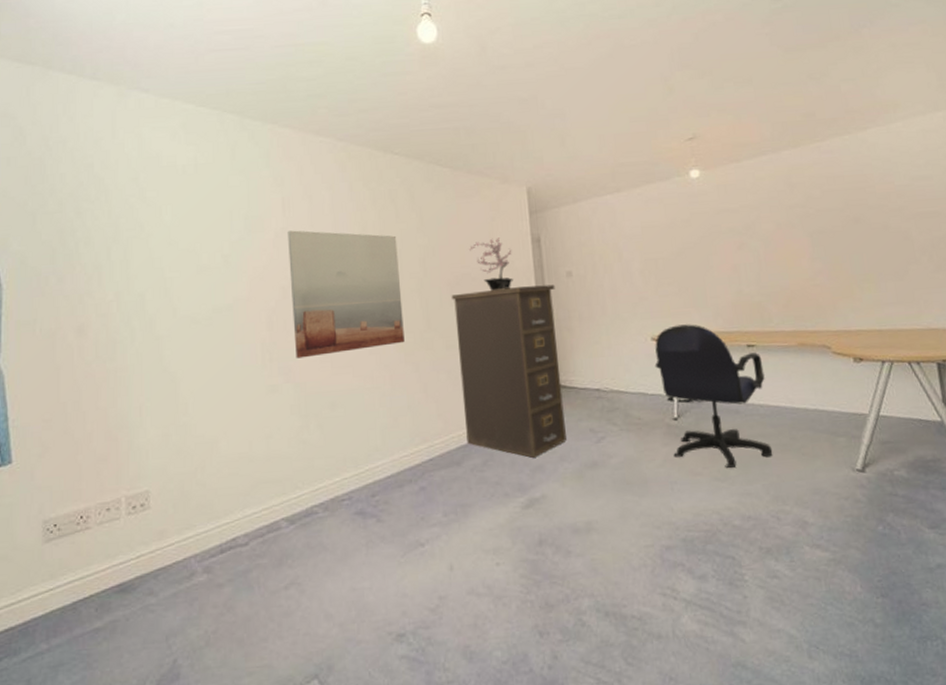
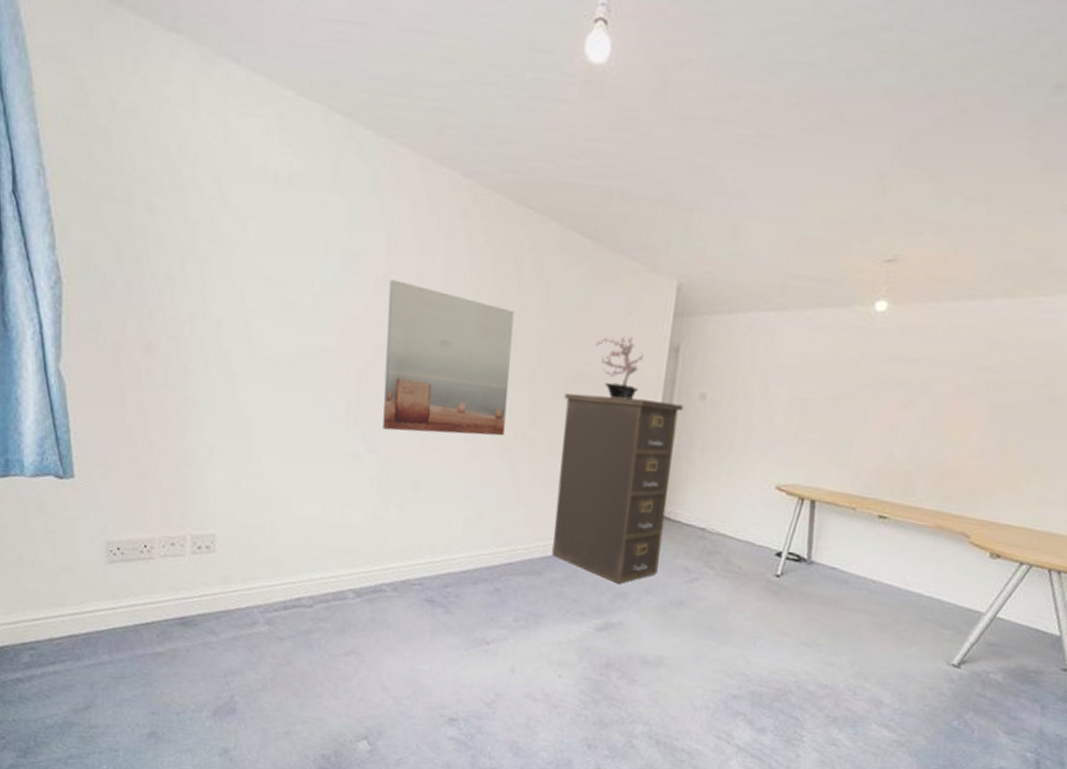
office chair: present [655,324,773,468] -> none [765,478,890,636]

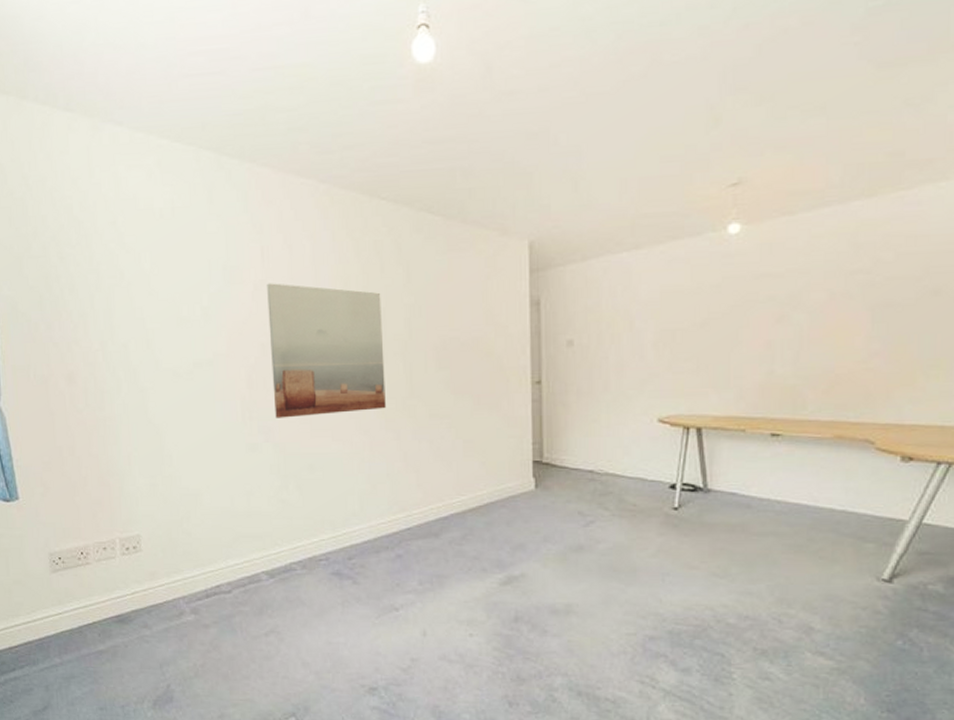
filing cabinet: present [552,393,684,584] -> none [437,354,553,536]
potted plant: present [594,336,644,400] -> none [458,298,507,358]

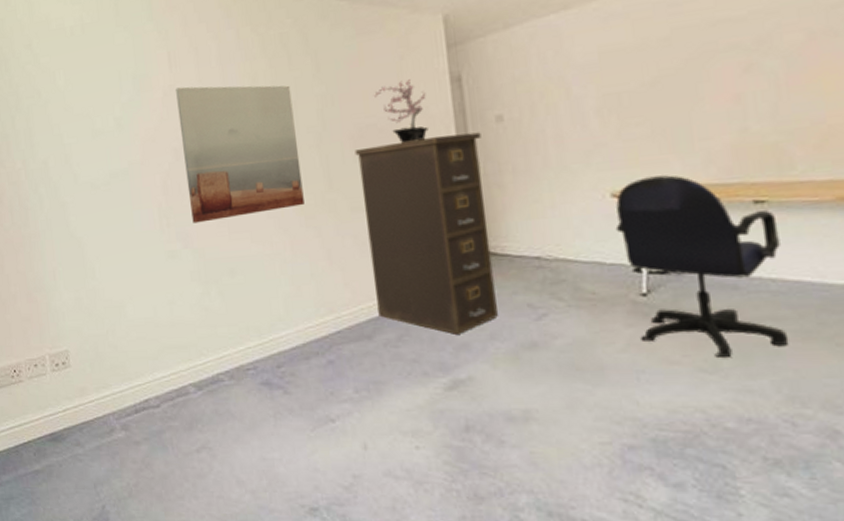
filing cabinet: none [437,354,553,536] -> present [355,132,498,334]
potted plant: none [458,298,507,358] -> present [373,79,428,143]
office chair: none [658,406,787,564] -> present [615,175,789,357]

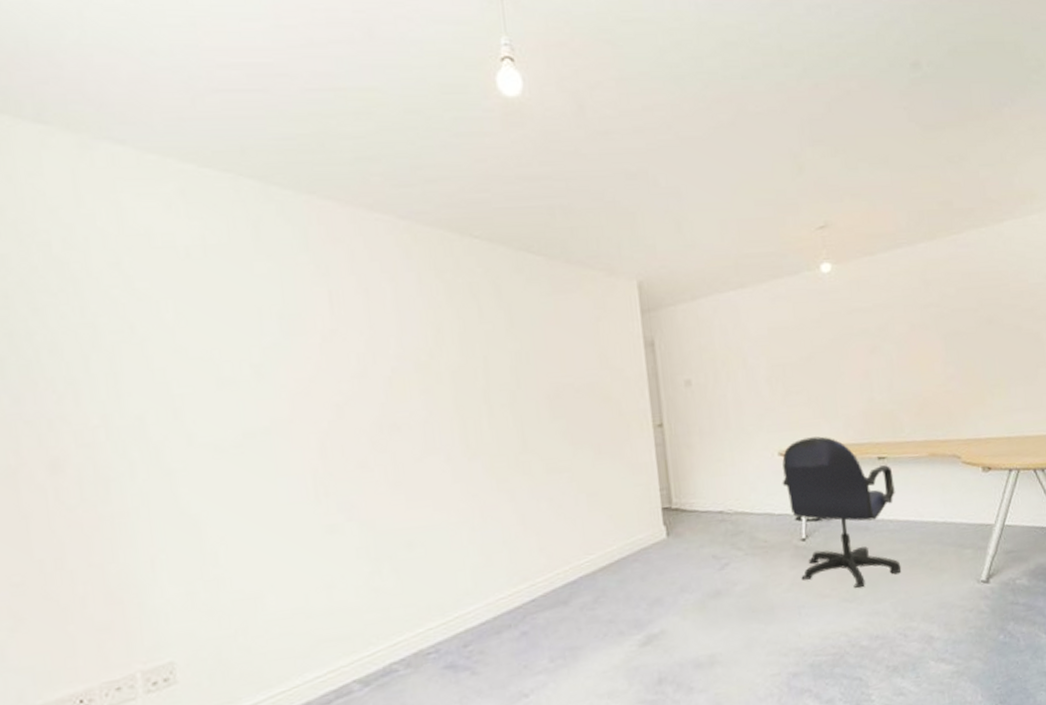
wall art: present [176,85,304,223] -> none [339,332,496,491]
filing cabinet: present [355,132,498,334] -> none [550,395,687,591]
potted plant: present [373,79,428,143] -> none [570,341,624,404]

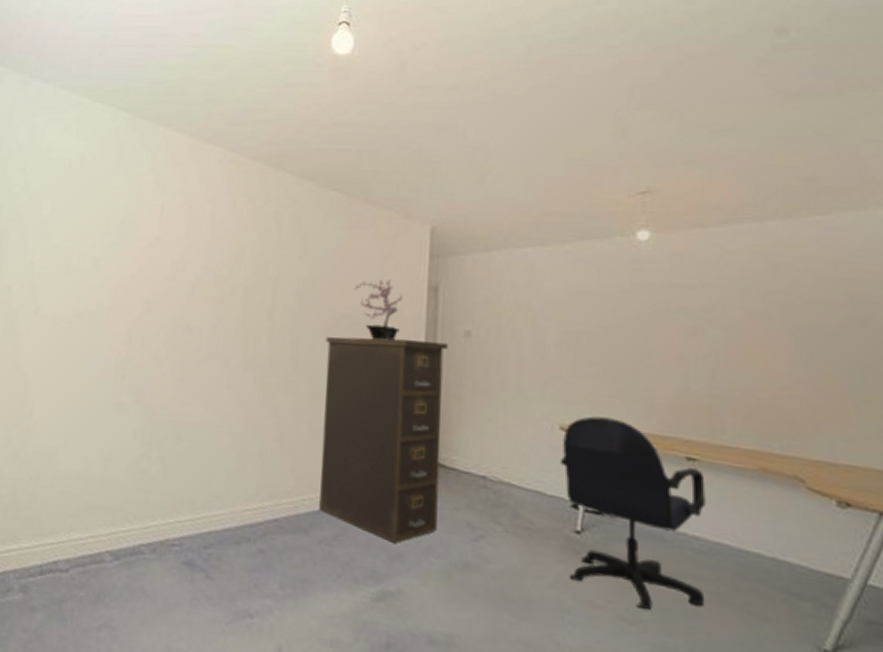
filing cabinet: none [550,395,687,591] -> present [319,336,448,543]
potted plant: none [570,341,624,404] -> present [353,279,403,341]

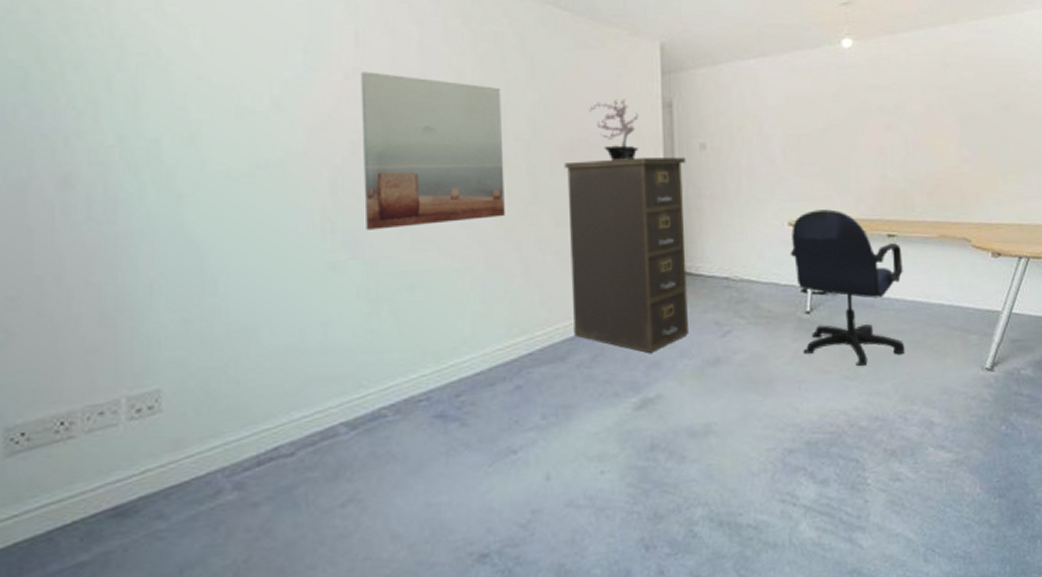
wall art: none [149,241,275,382] -> present [361,72,505,230]

